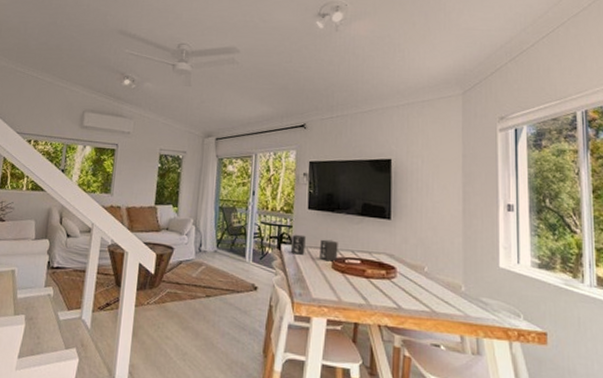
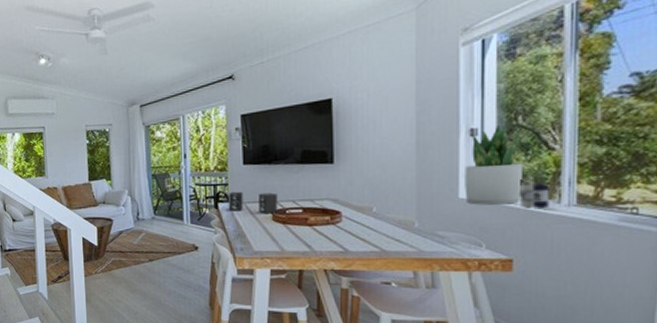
planter: none [504,205,552,280] -> present [465,125,523,206]
candle: none [550,260,575,287] -> present [520,182,550,209]

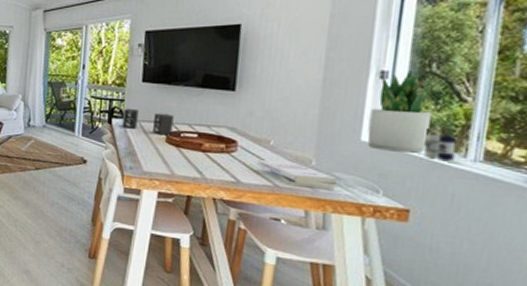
books: none [363,225,442,249] -> present [258,160,338,190]

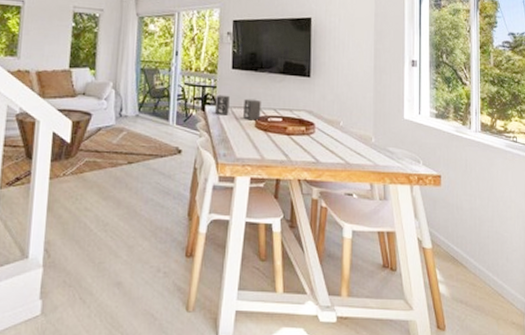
books: present [258,160,338,190] -> none [332,139,392,163]
planter: present [367,71,436,154] -> none [408,60,446,128]
candle: present [423,132,457,162] -> none [445,110,464,133]

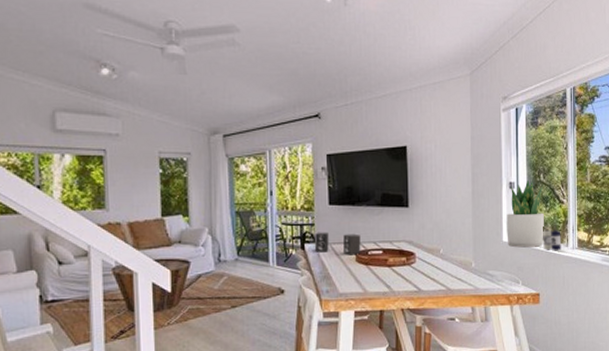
planter: none [408,60,446,128] -> present [506,181,544,249]
candle: none [445,110,464,133] -> present [543,229,561,251]

